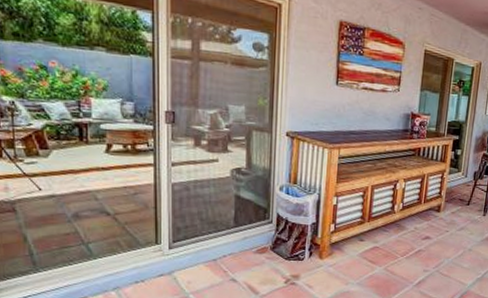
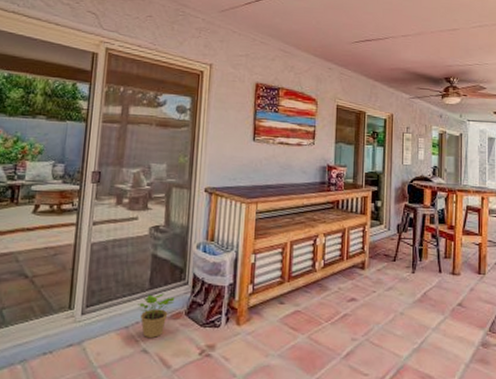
potted plant: none [224,230,260,269] -> present [138,293,175,338]

